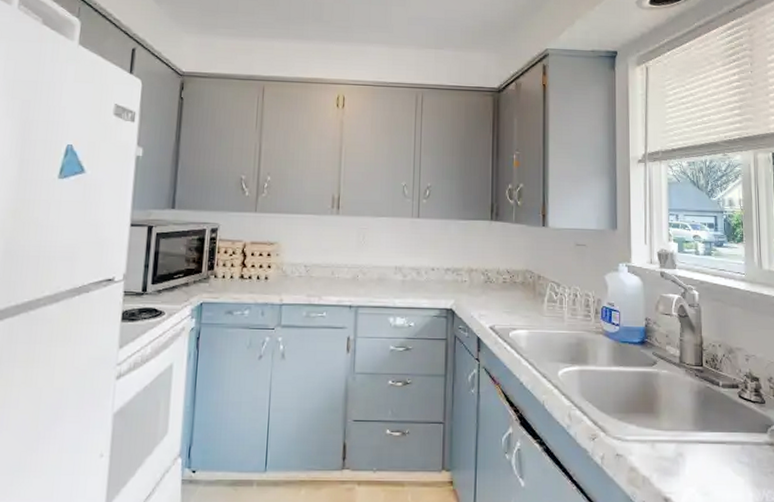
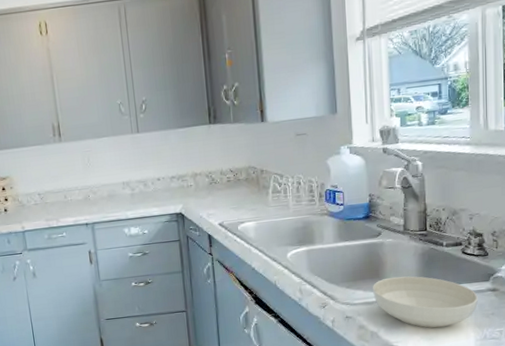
bowl: none [645,414,756,481] -> present [372,276,478,328]

